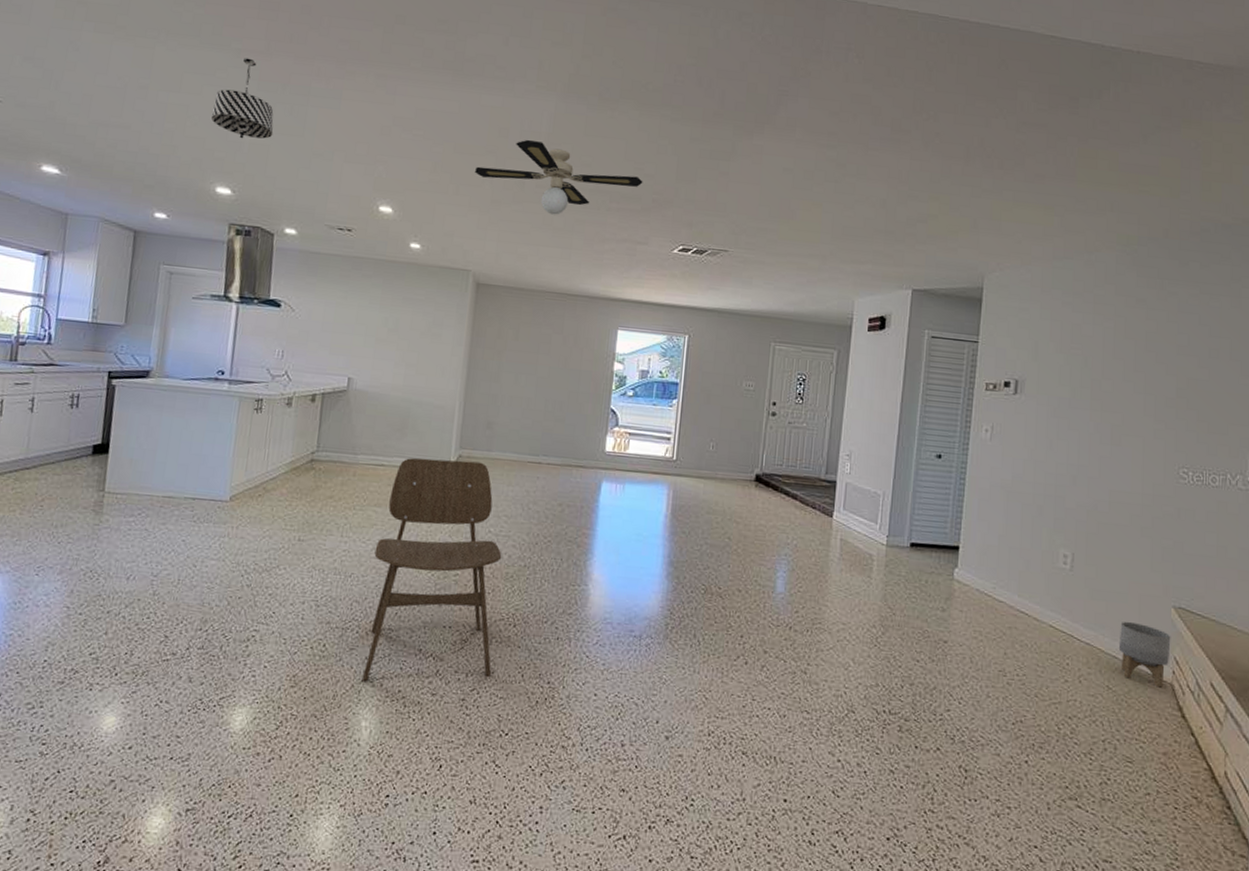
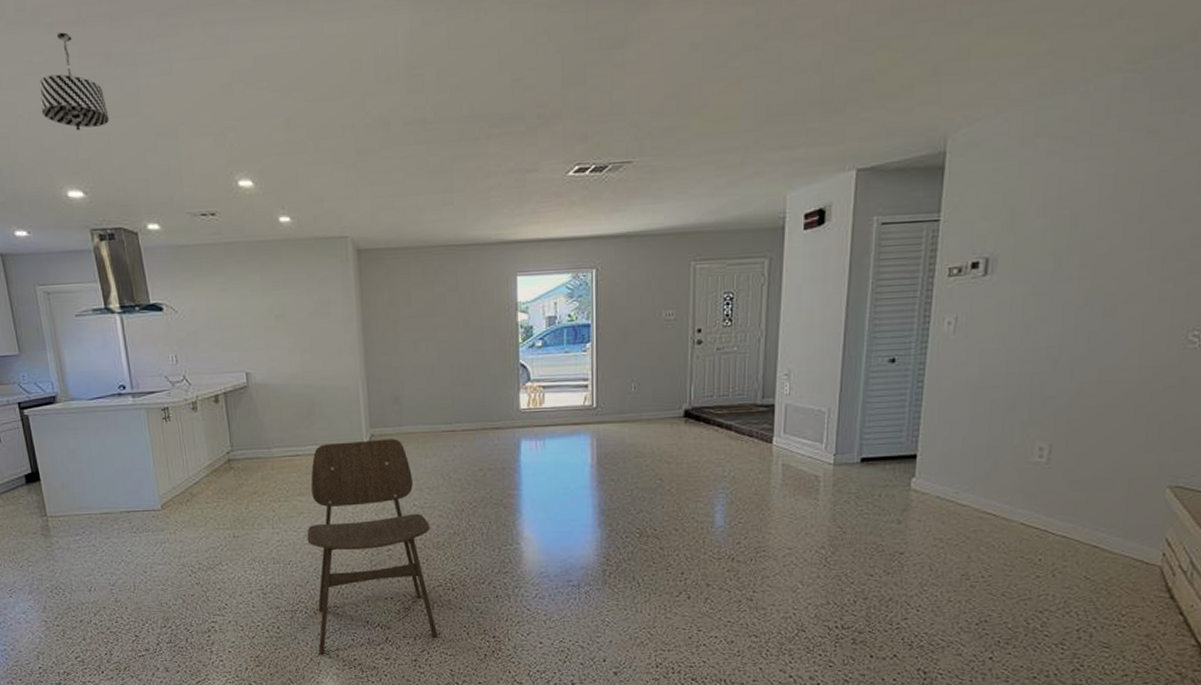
ceiling fan: present [475,139,643,215] -> none [332,68,524,156]
planter: present [1118,621,1171,688] -> none [1100,508,1164,572]

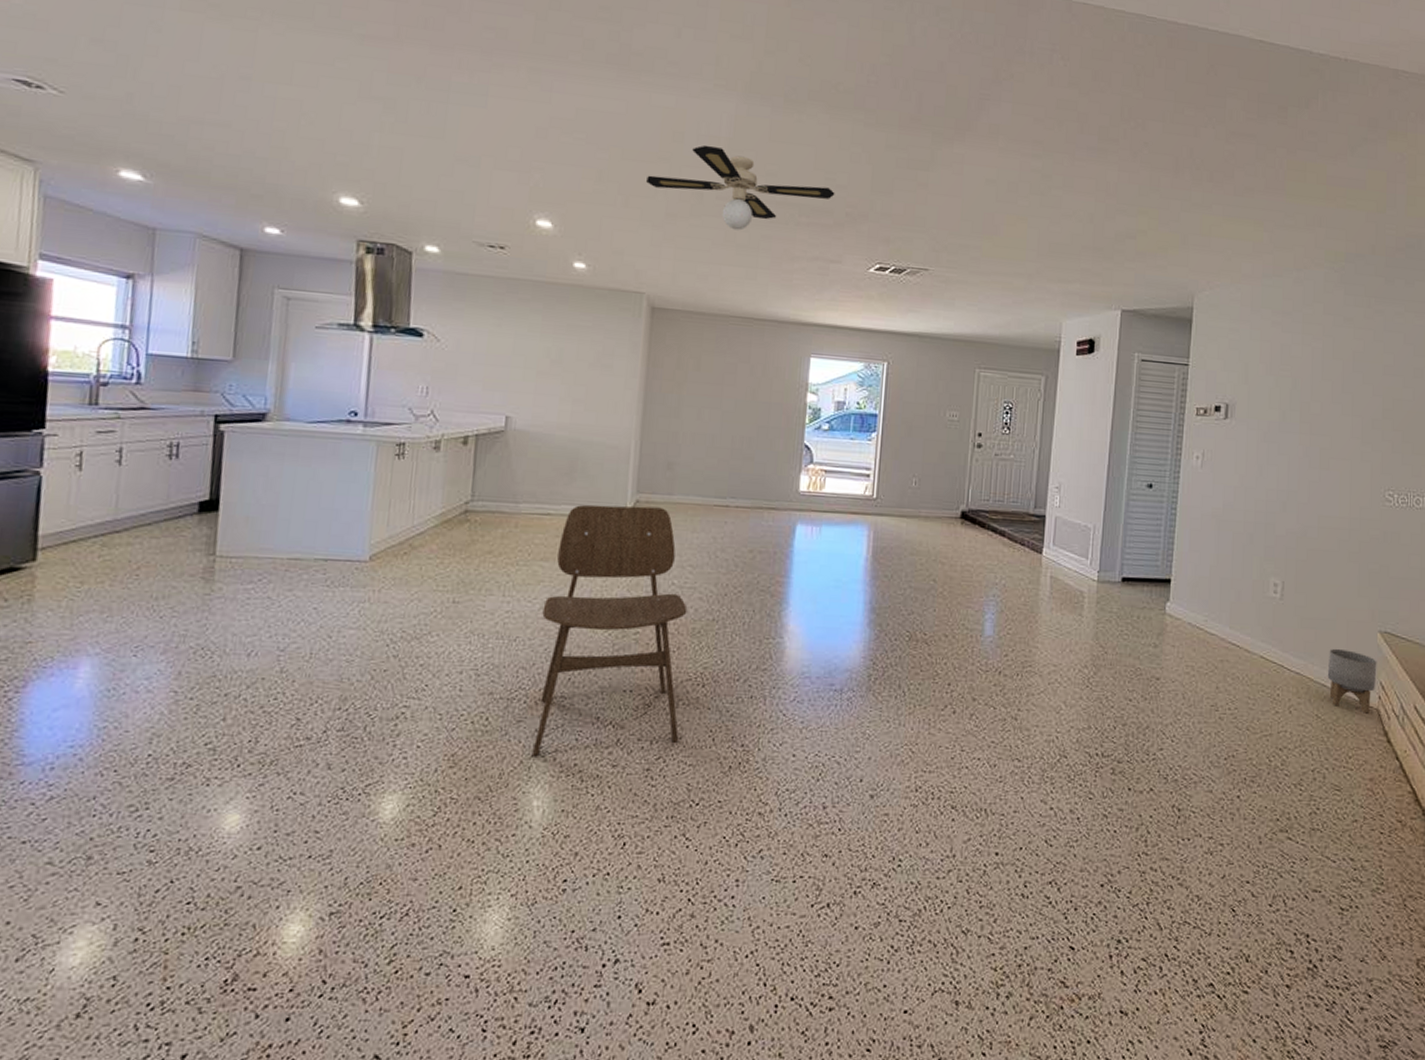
pendant light: present [39,32,110,131] -> none [331,45,408,141]
ceiling fan: none [332,68,524,156] -> present [646,145,835,231]
planter: none [1100,508,1164,572] -> present [1327,648,1377,714]

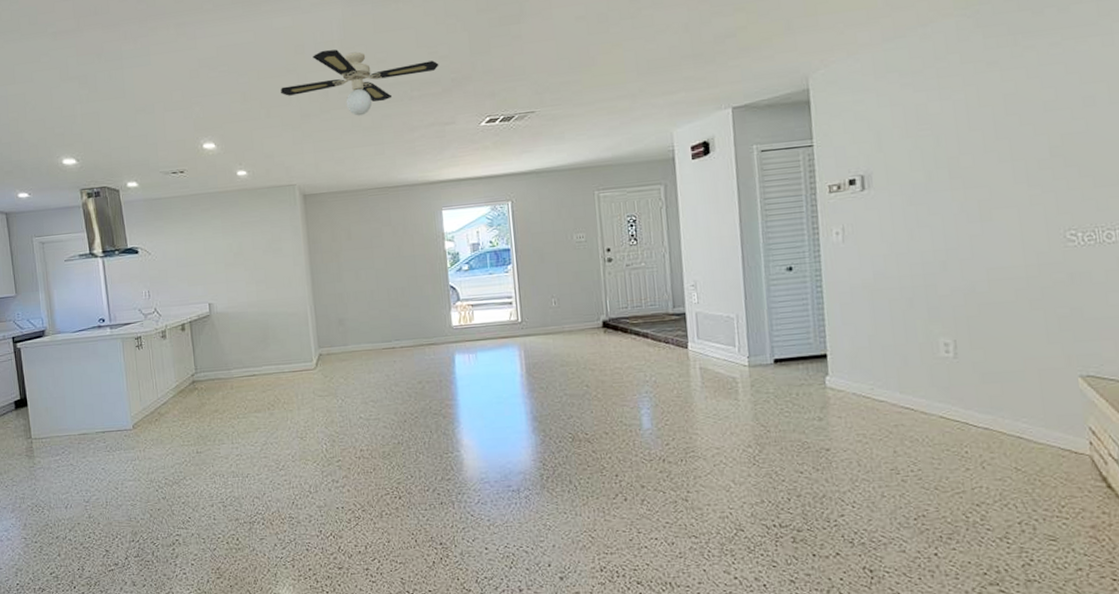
dining chair: present [531,505,688,756] -> none [263,357,387,565]
planter: present [1327,648,1377,714] -> none [1020,399,1084,461]

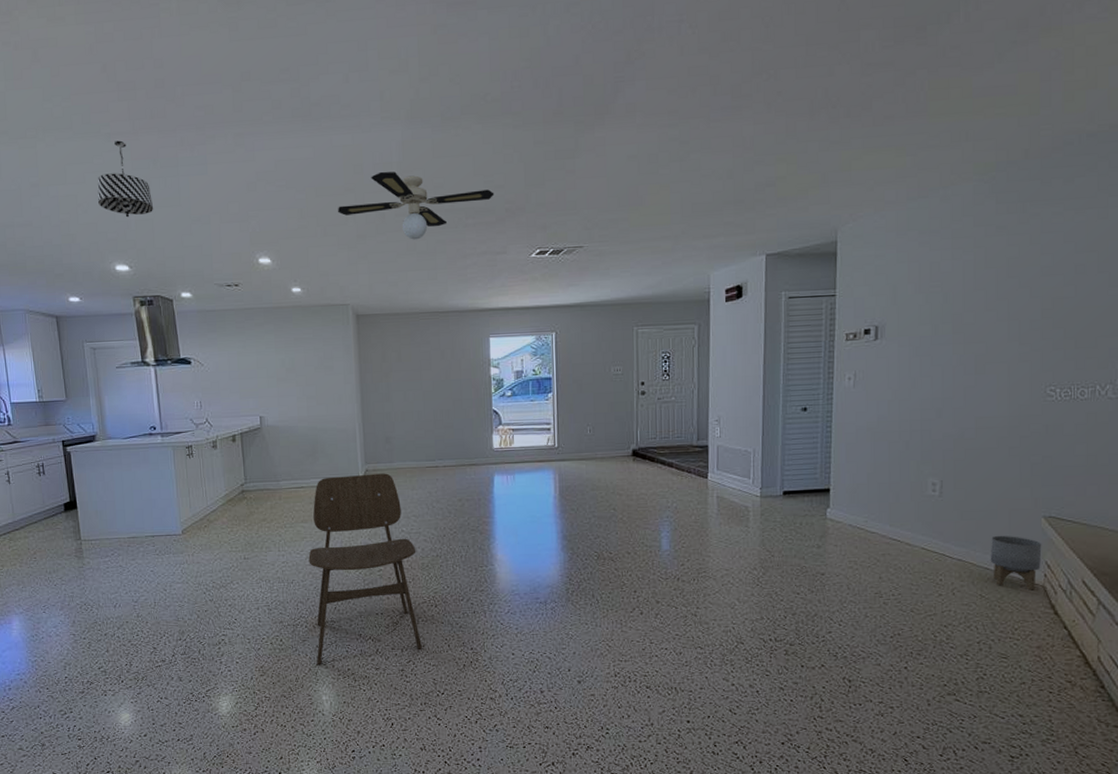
pendant light: none [44,38,99,112] -> present [97,140,154,218]
dining chair: none [263,357,387,565] -> present [308,473,422,664]
planter: none [1020,399,1084,461] -> present [990,535,1042,590]

